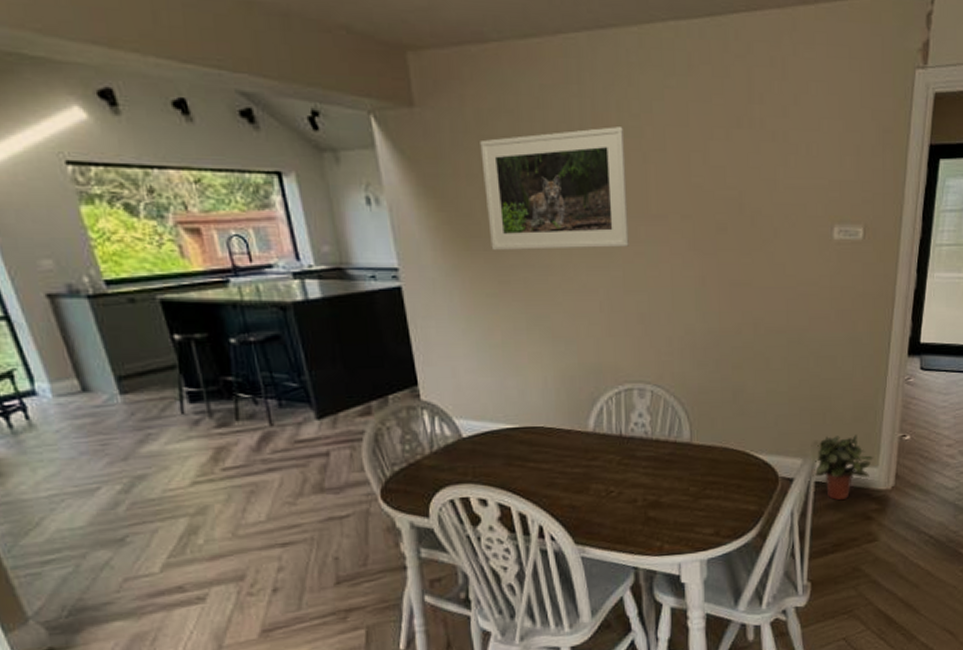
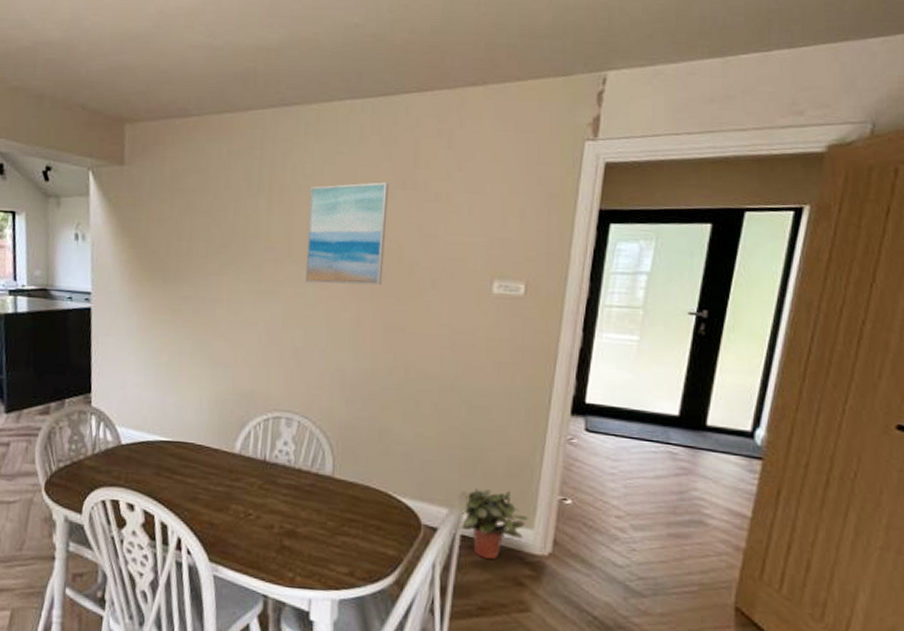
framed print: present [480,127,629,250] -> none [169,185,297,287]
wall art: none [638,120,725,240] -> present [305,182,389,285]

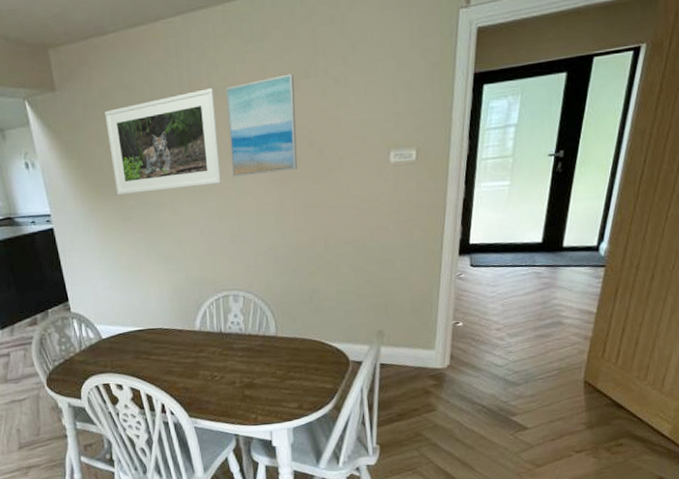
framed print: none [169,185,297,287] -> present [105,88,221,195]
potted plant: present [459,488,528,559] -> none [378,324,430,378]

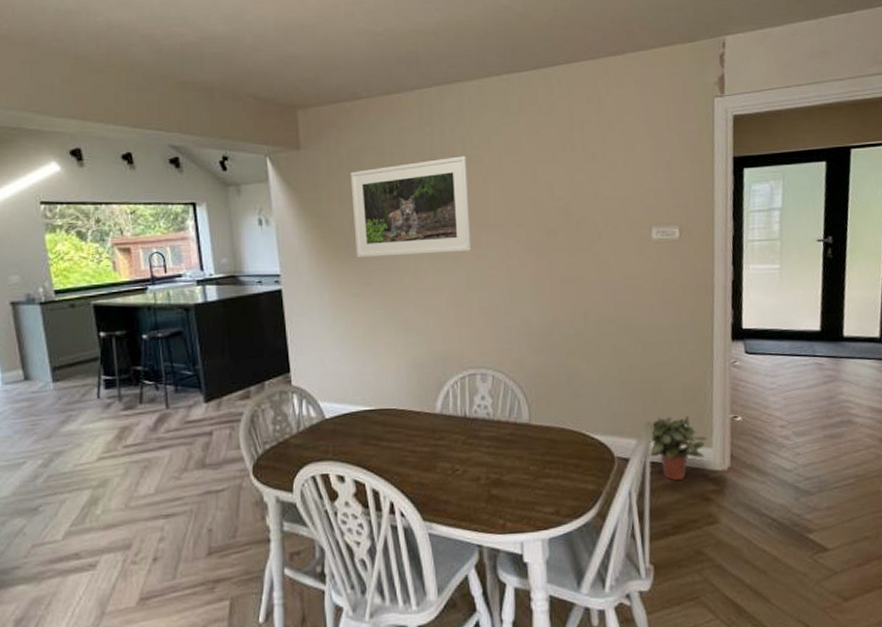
wall art: present [225,74,298,177] -> none [479,147,555,246]
potted plant: none [378,324,430,378] -> present [648,416,707,480]

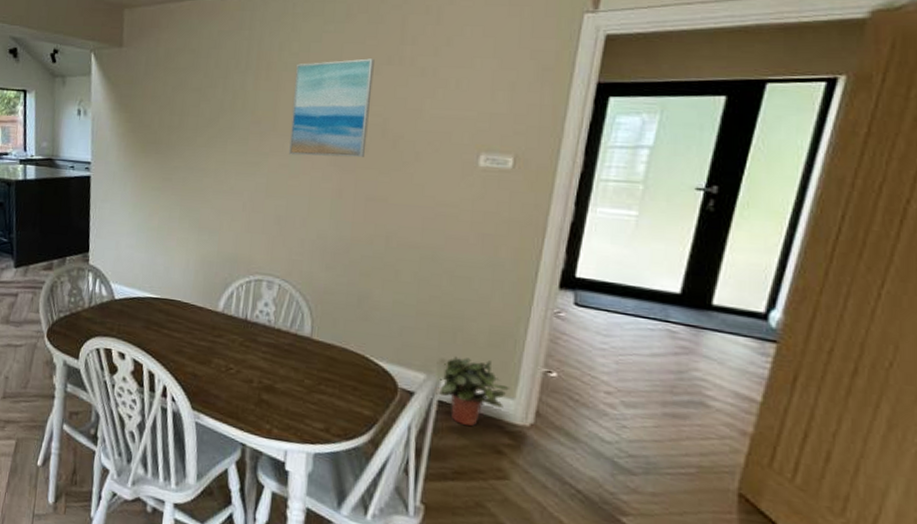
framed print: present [350,156,472,257] -> none [161,62,284,159]
wall art: none [479,147,555,246] -> present [289,58,374,158]

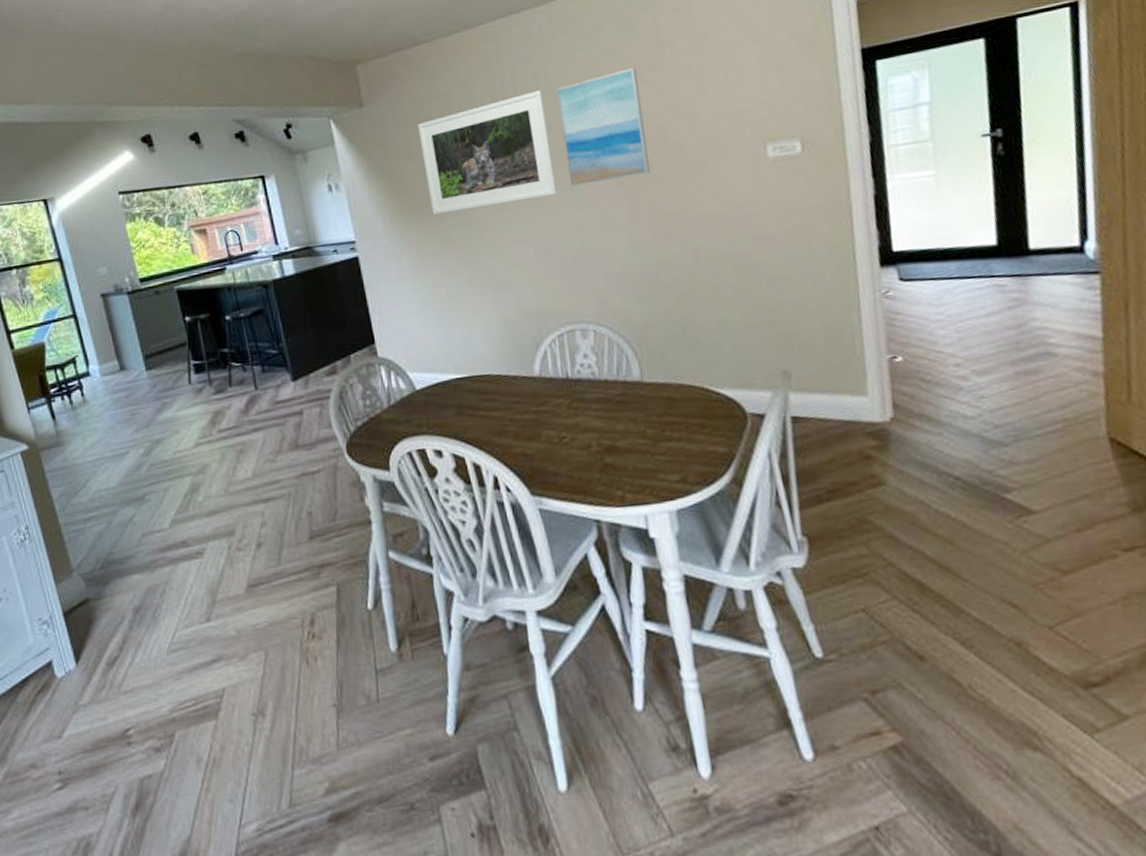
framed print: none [161,62,284,159] -> present [418,90,557,215]
potted plant: present [436,356,509,426] -> none [787,360,860,437]

